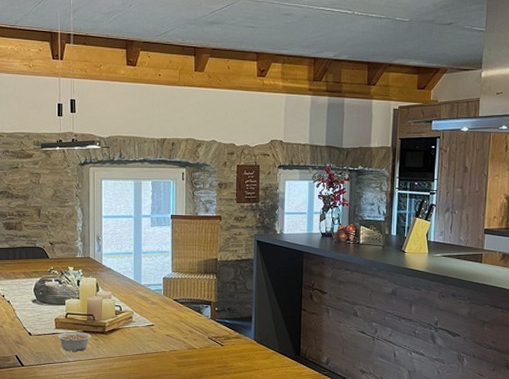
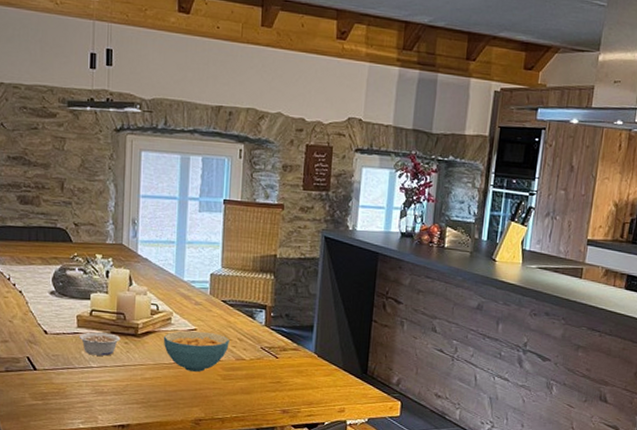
cereal bowl: none [126,326,182,361] -> present [163,330,230,372]

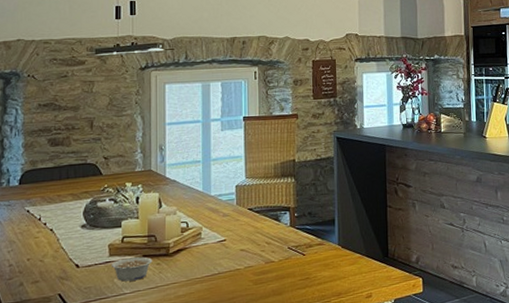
cereal bowl: present [163,330,230,372] -> none [194,241,258,282]

